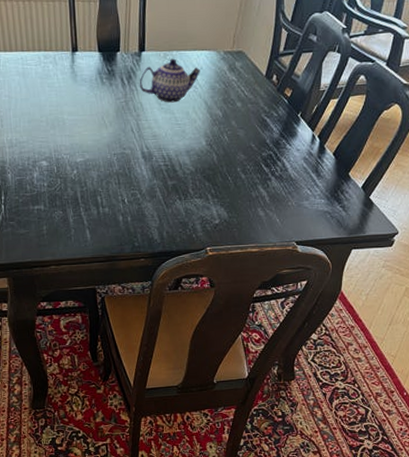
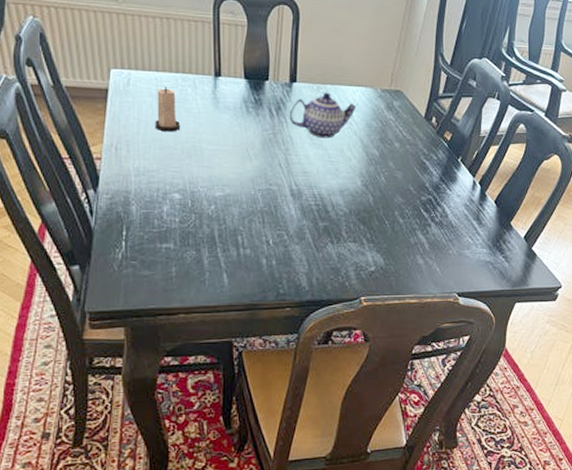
candle: none [23,65,45,106] -> present [155,87,181,132]

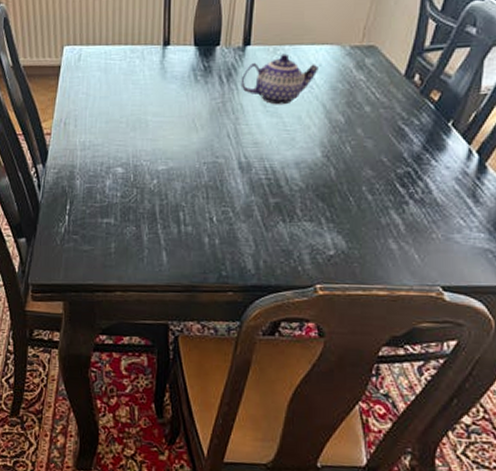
candle: present [155,87,181,132] -> none [102,60,127,105]

